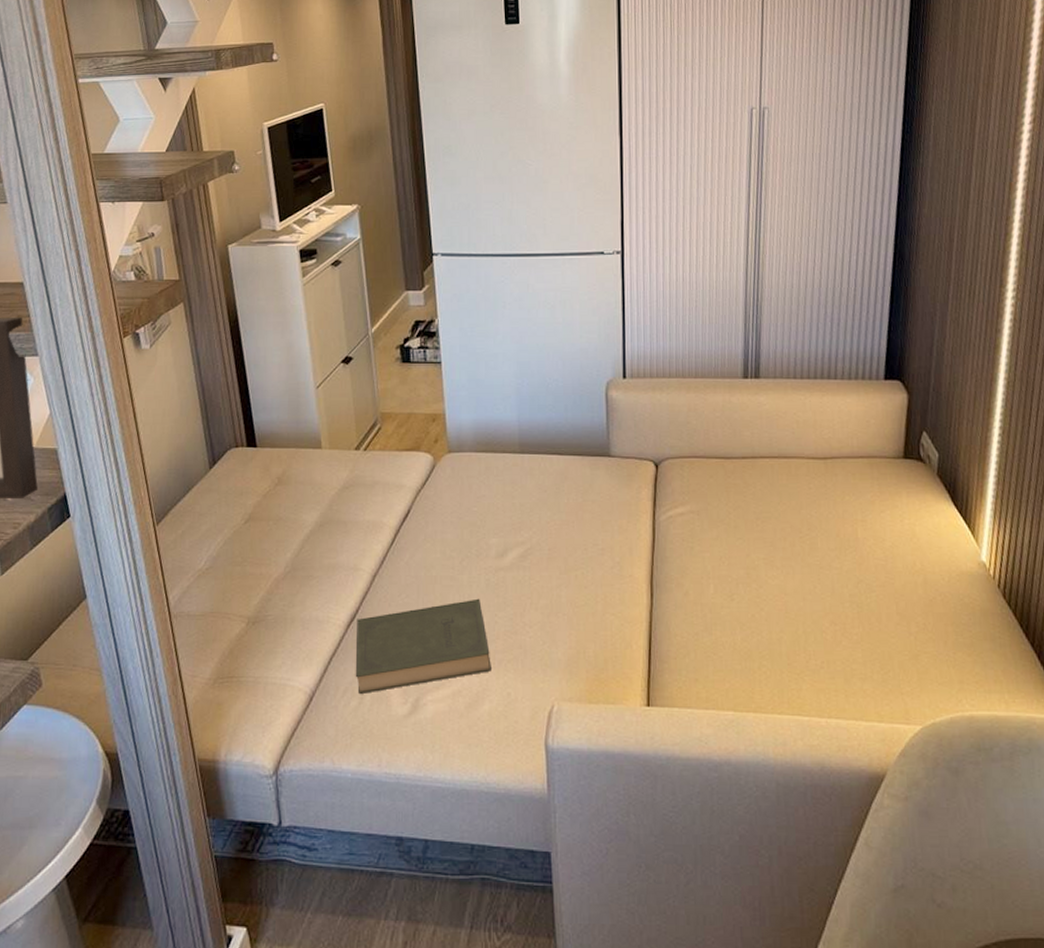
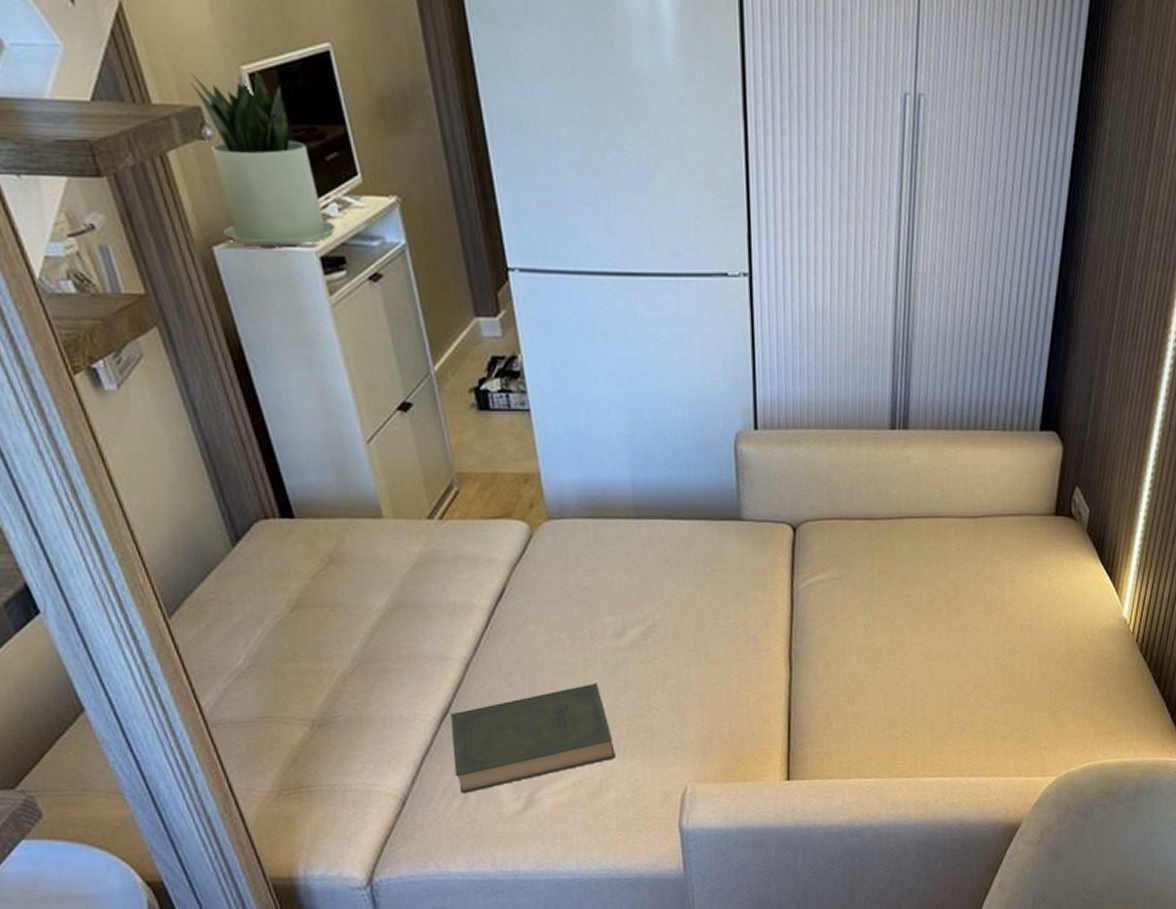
planter: none [229,125,313,244] -> present [190,70,336,247]

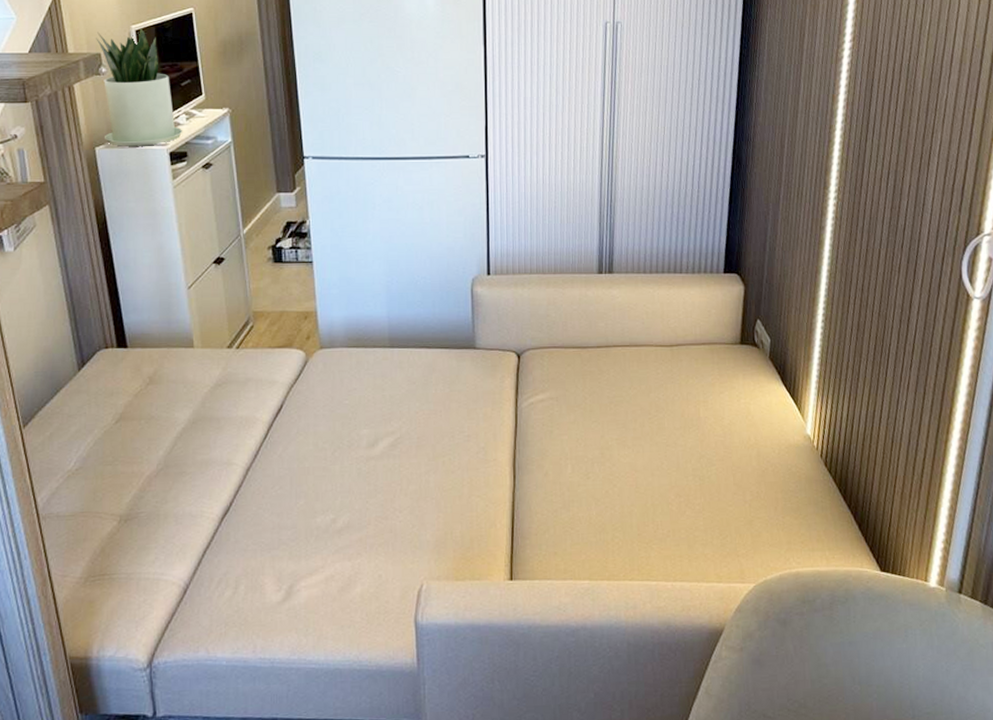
book: present [451,682,615,793] -> none [229,487,363,584]

